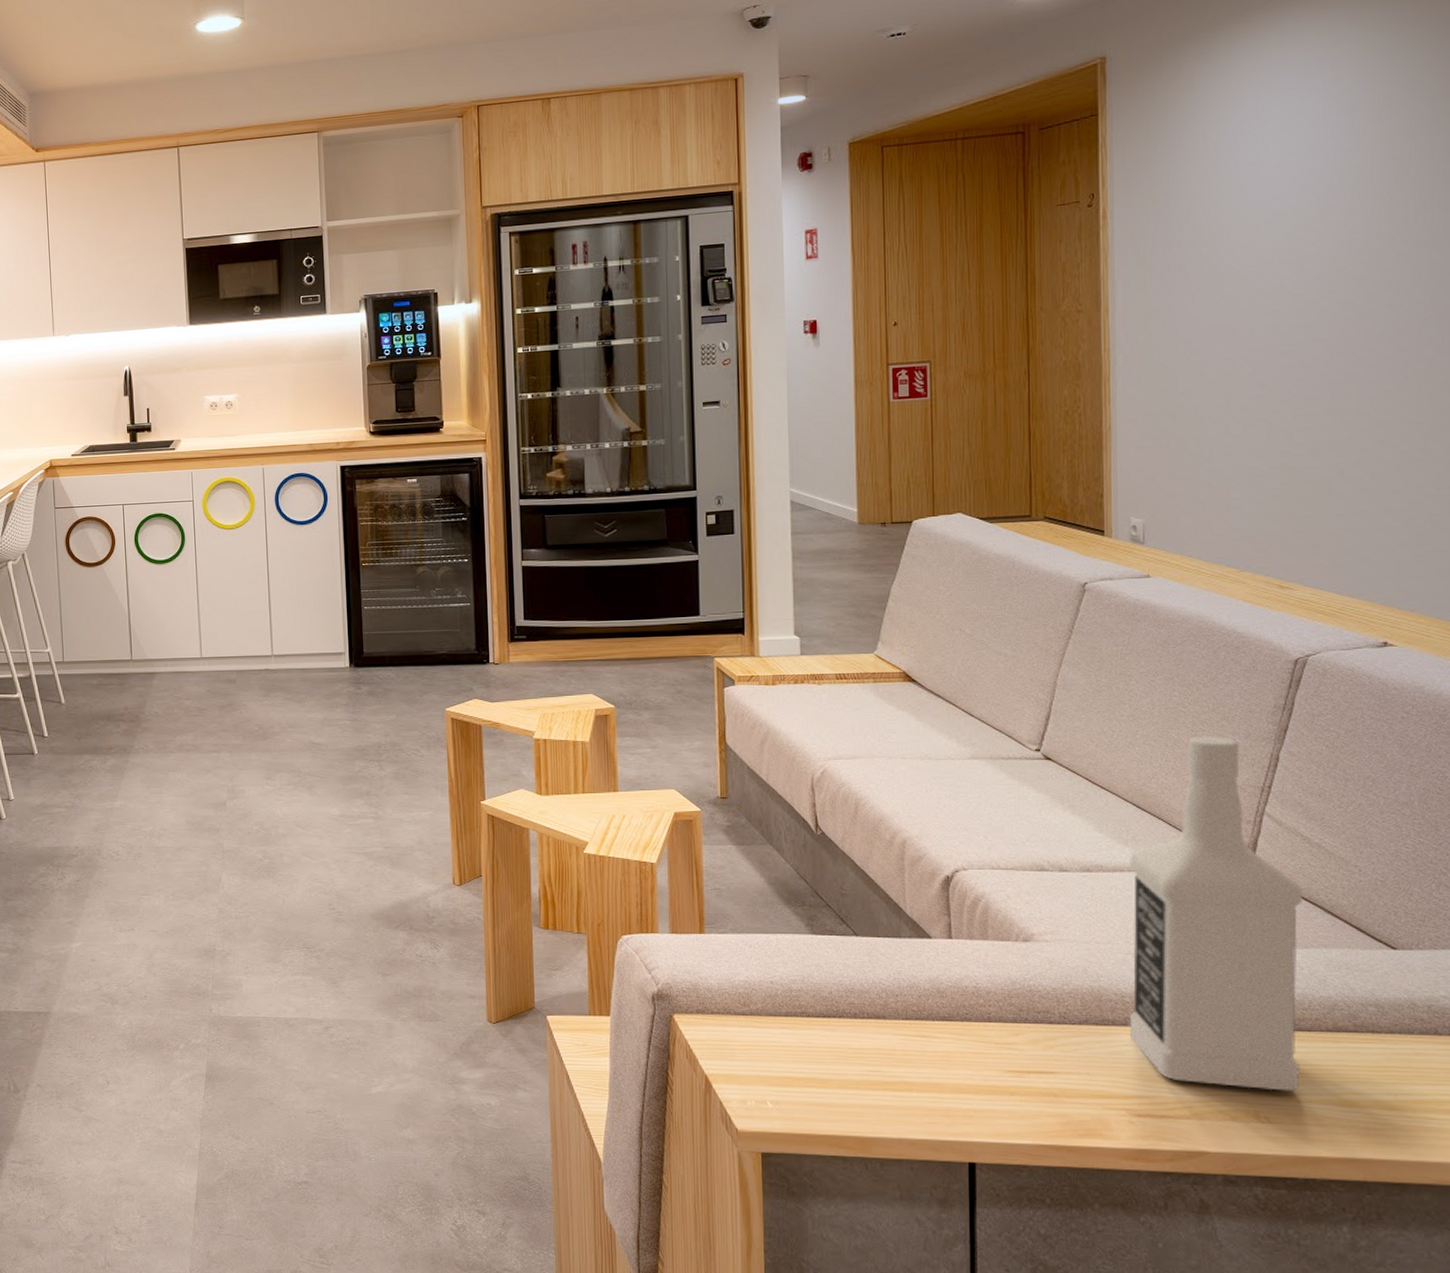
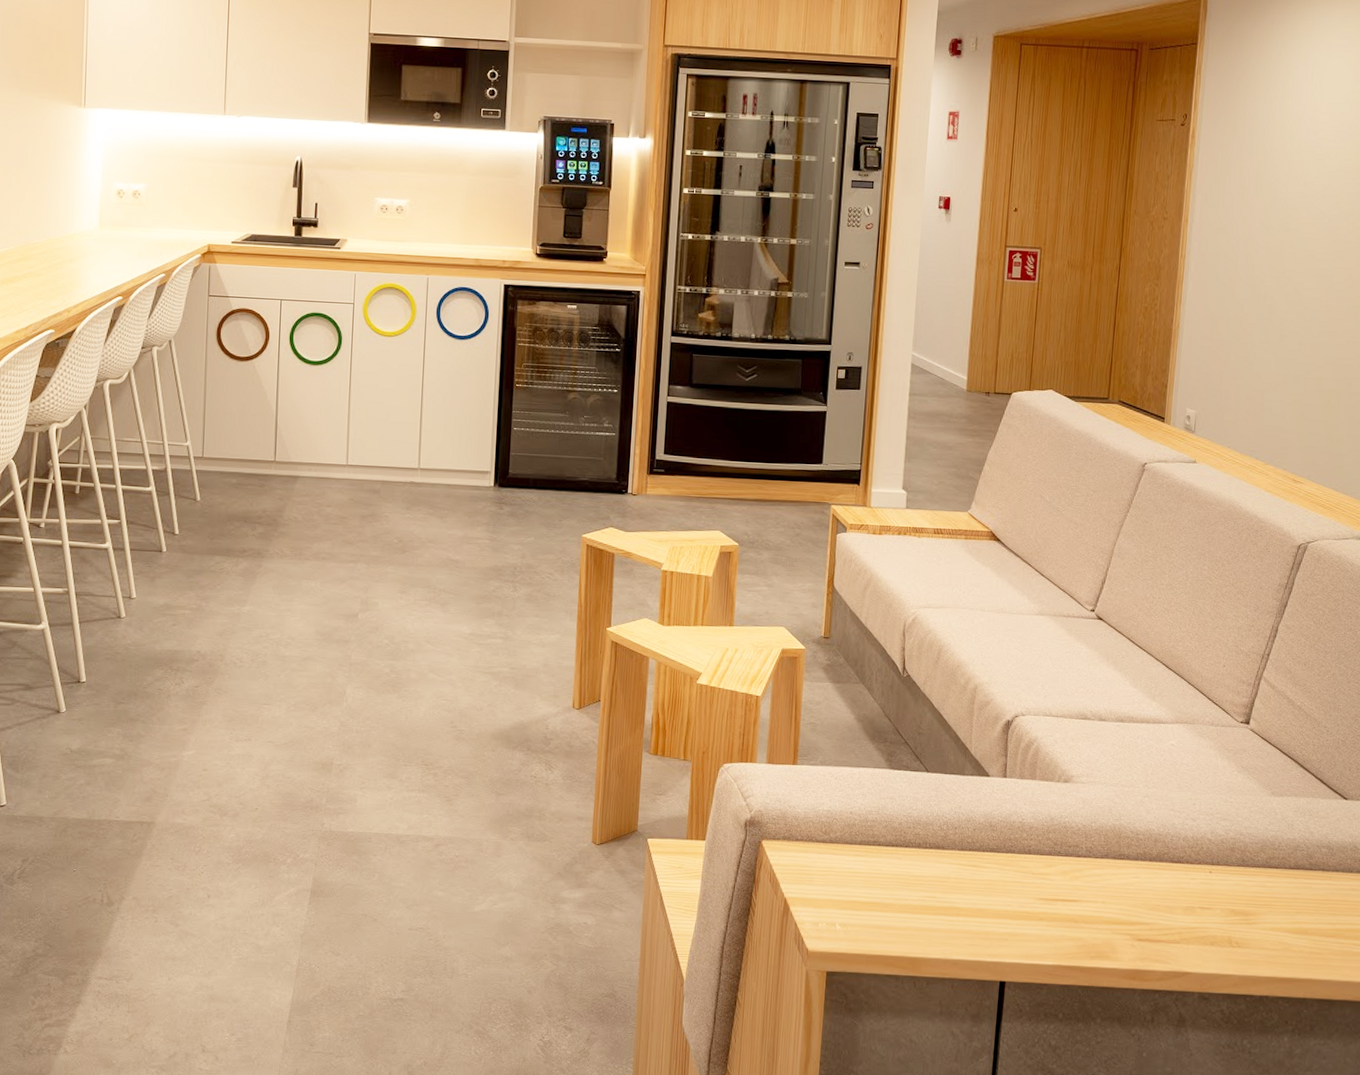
vodka: present [1129,735,1302,1091] -> none [1139,606,1284,920]

